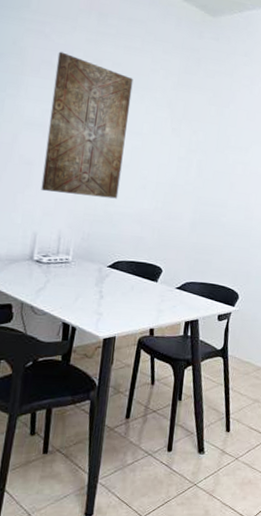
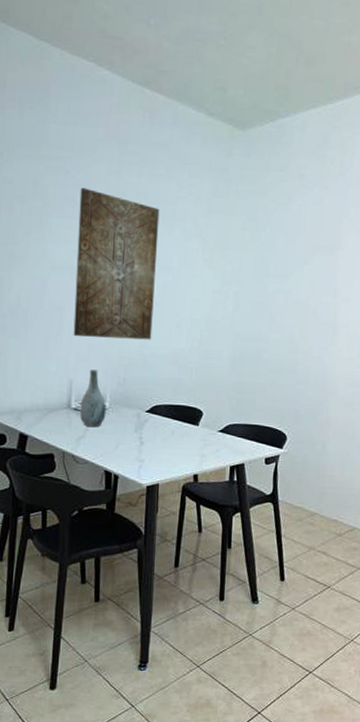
vase: none [41,223,69,280] -> present [79,369,106,428]

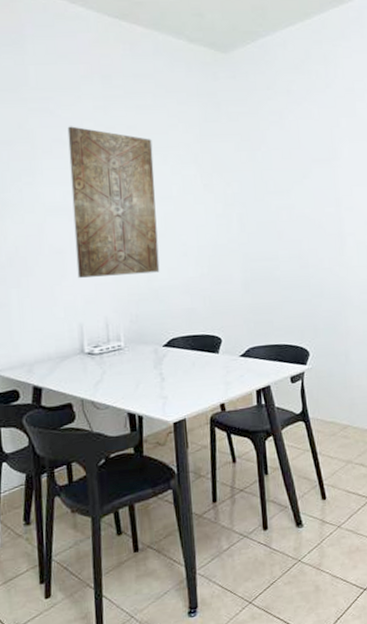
vase: present [79,369,106,428] -> none [93,310,122,370]

